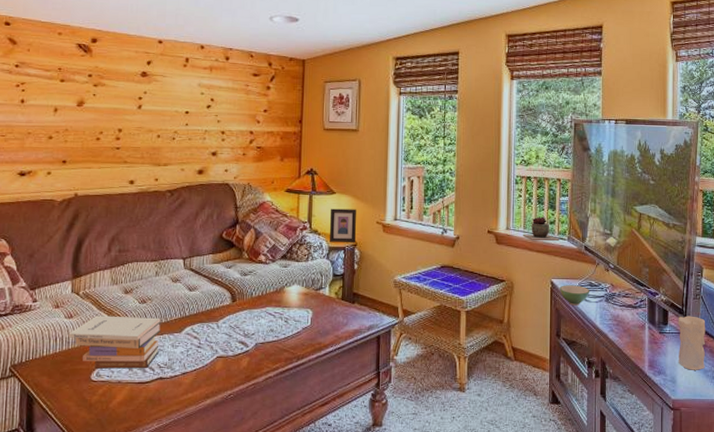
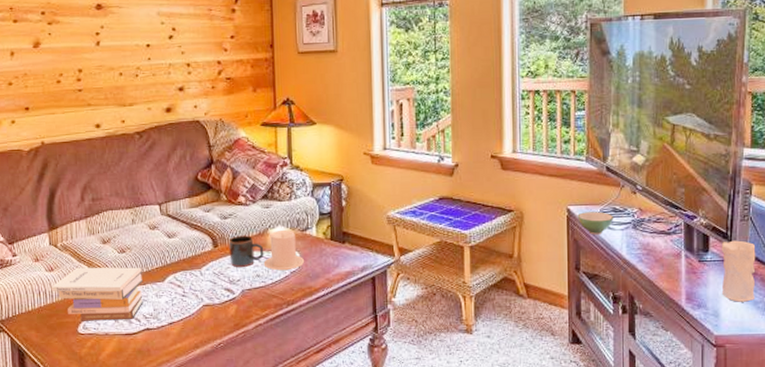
mug: none [246,292,280,321] -> present [229,235,264,267]
candle: none [278,289,317,327] -> present [263,230,305,271]
picture frame: present [330,208,356,243] -> none [312,140,341,179]
succulent plant: present [522,216,560,242] -> none [531,135,576,164]

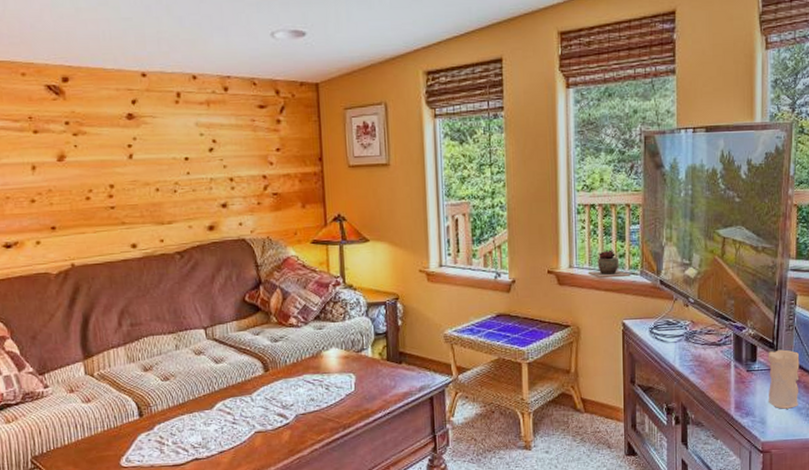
books: present [51,267,144,321] -> none [88,395,191,454]
mug: present [229,235,264,267] -> none [280,358,318,391]
candle: present [263,230,305,271] -> none [318,352,361,394]
succulent plant: none [531,135,576,164] -> present [588,249,631,279]
bowl: present [577,211,614,235] -> none [632,325,668,348]

